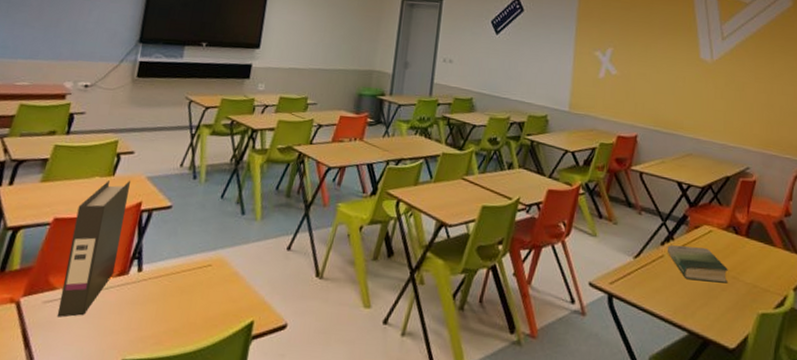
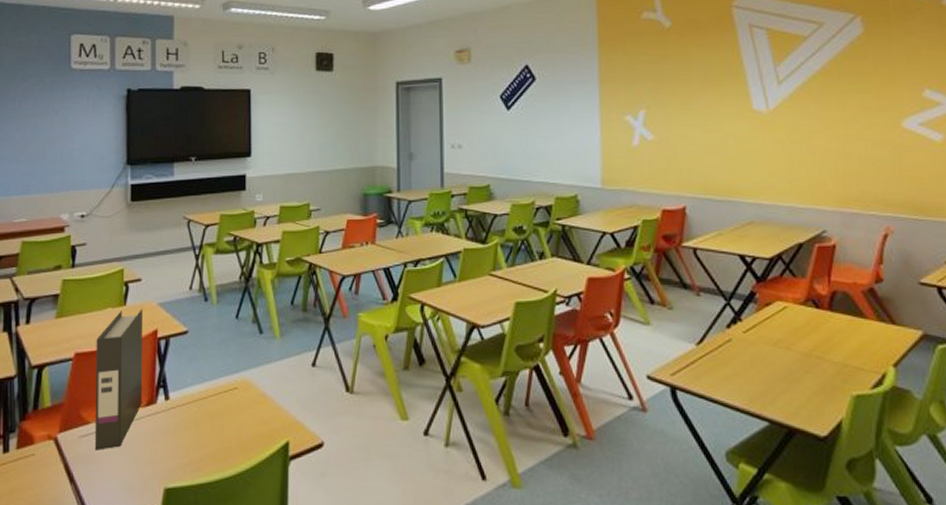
book: present [667,245,728,283] -> none [734,327,811,365]

